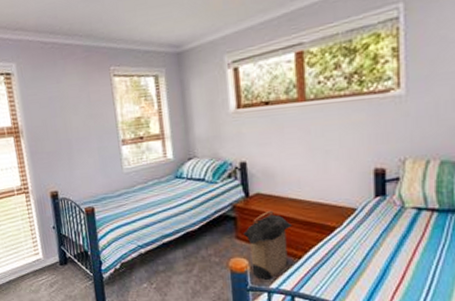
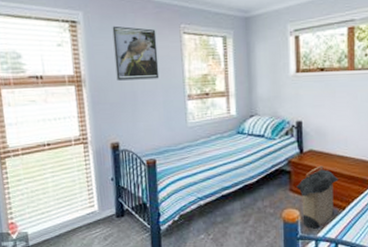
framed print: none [44,74,93,129] -> present [112,25,160,81]

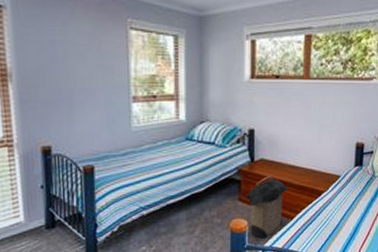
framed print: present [112,25,160,81] -> none [46,14,101,77]

